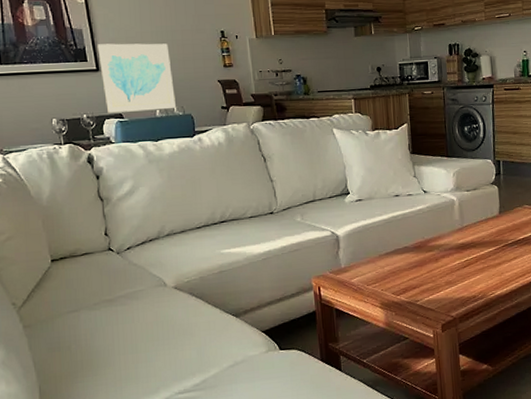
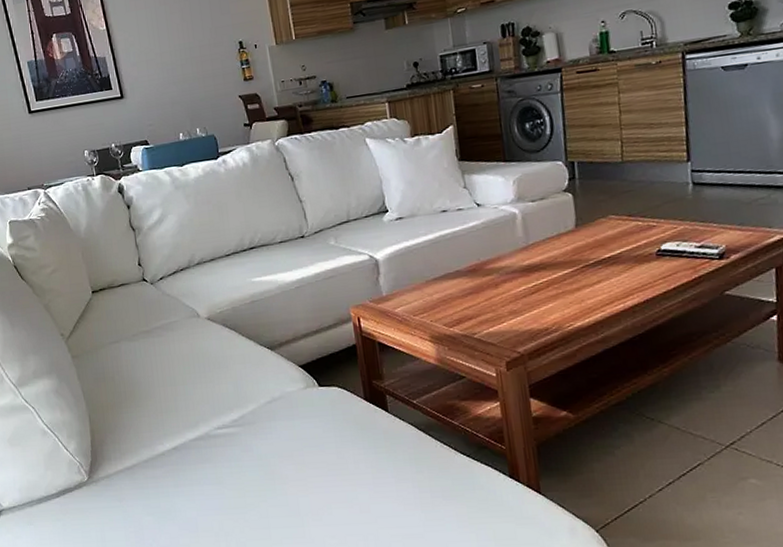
wall art: present [97,43,176,113] -> none [120,62,198,141]

